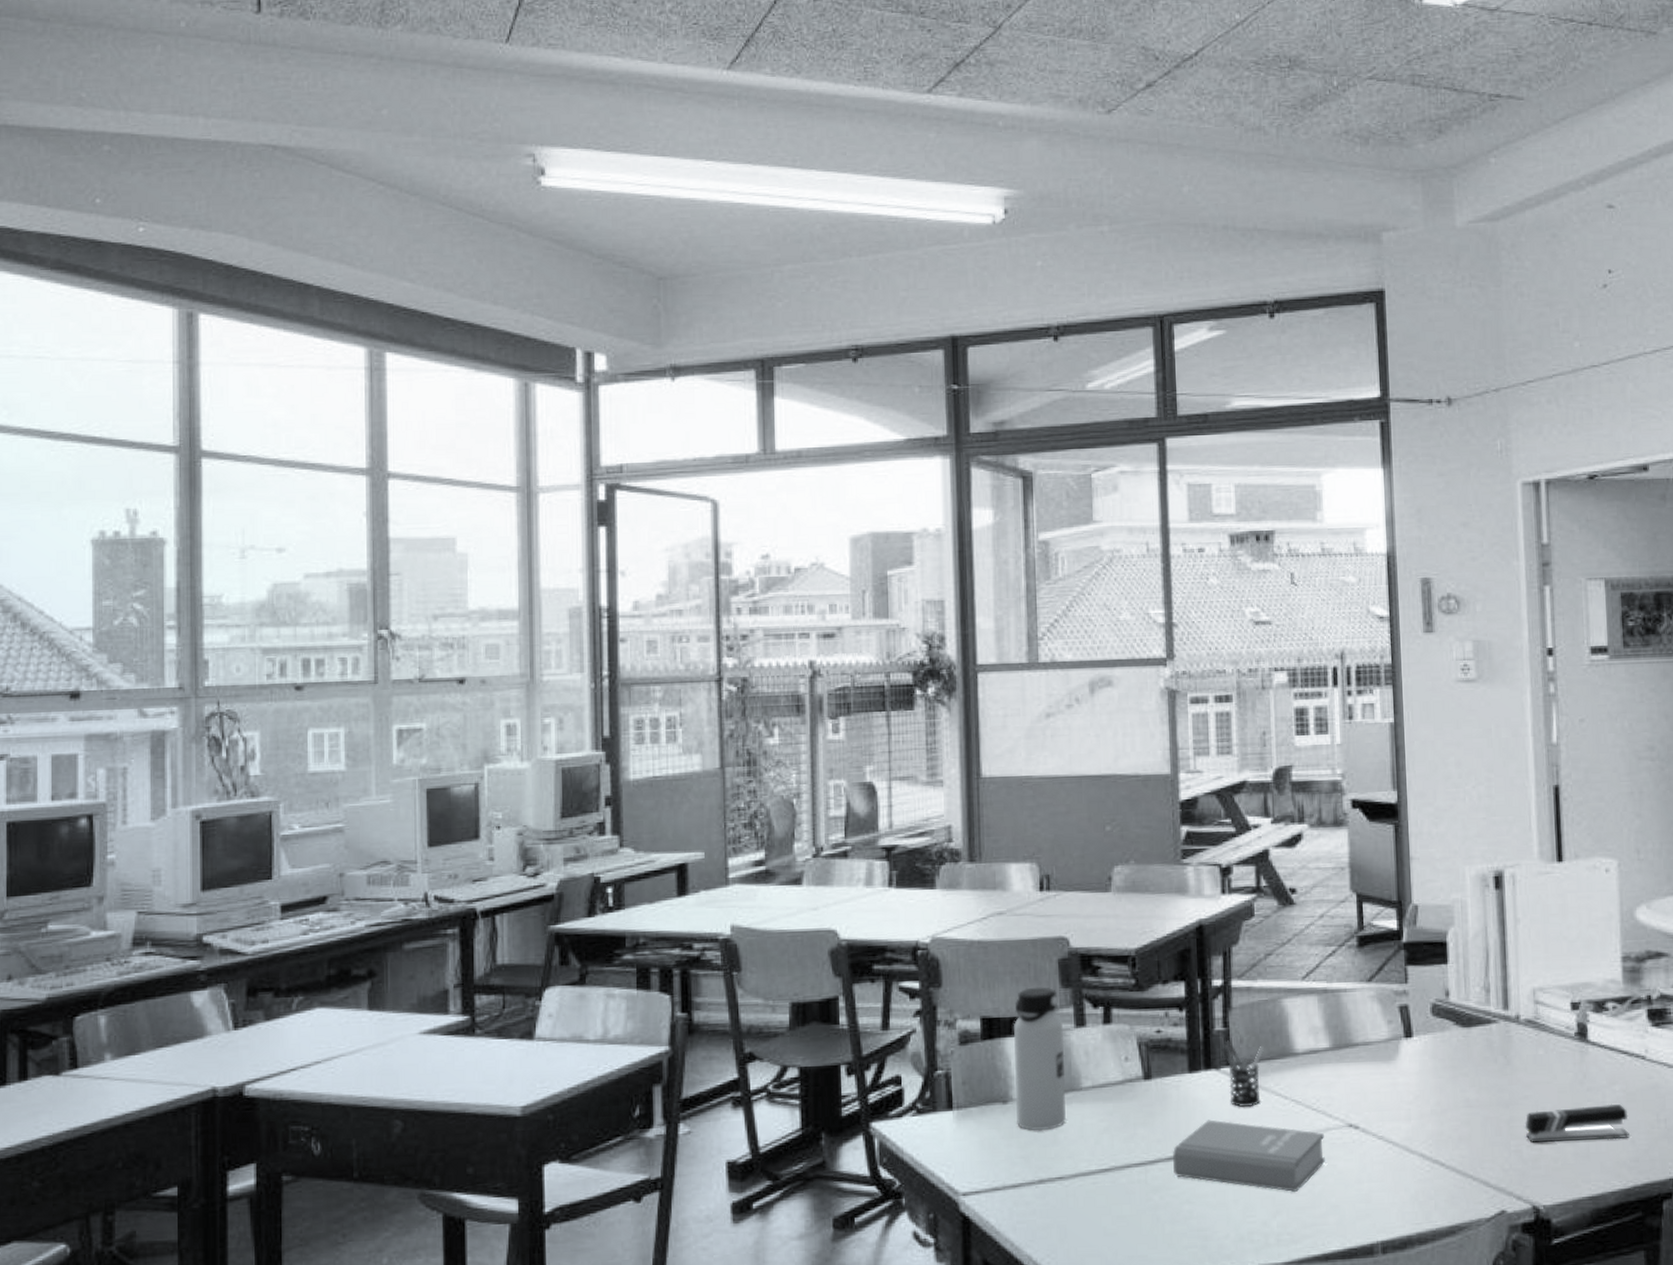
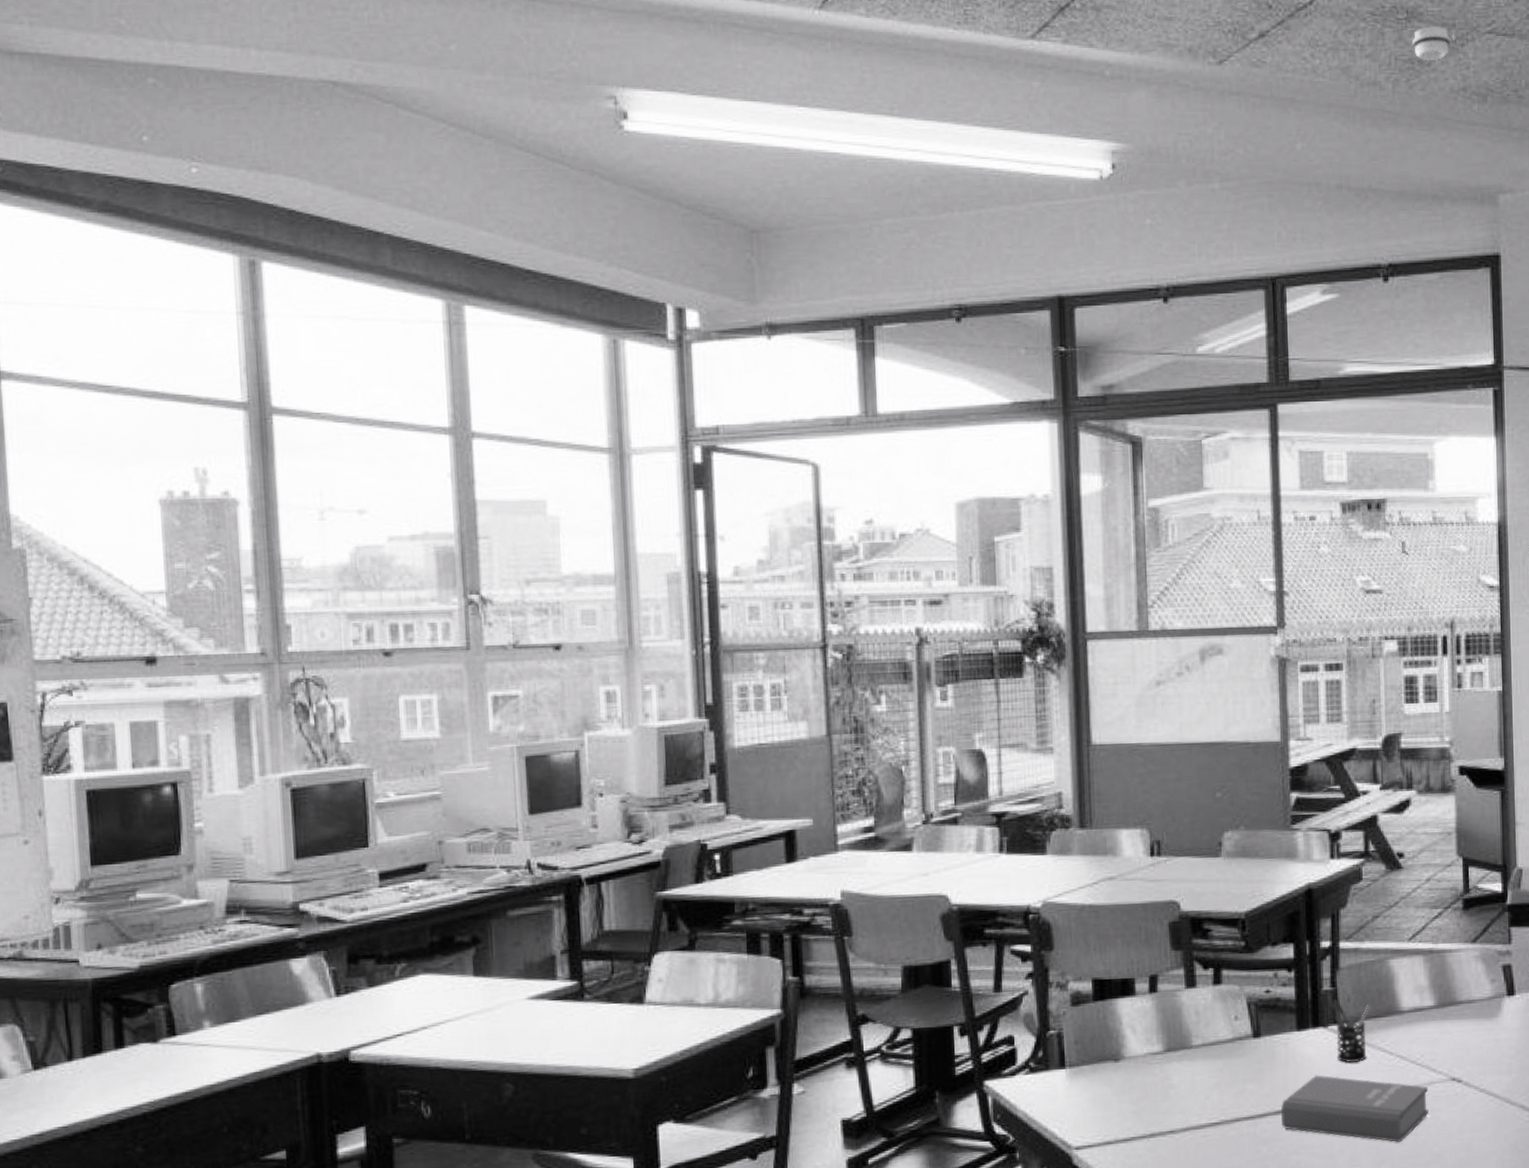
water bottle: present [1014,987,1067,1130] -> none [1125,949,1178,1087]
smoke detector: none [1295,72,1332,106] -> present [1412,25,1450,60]

